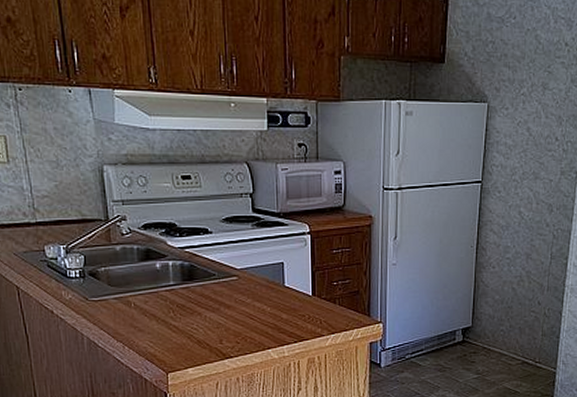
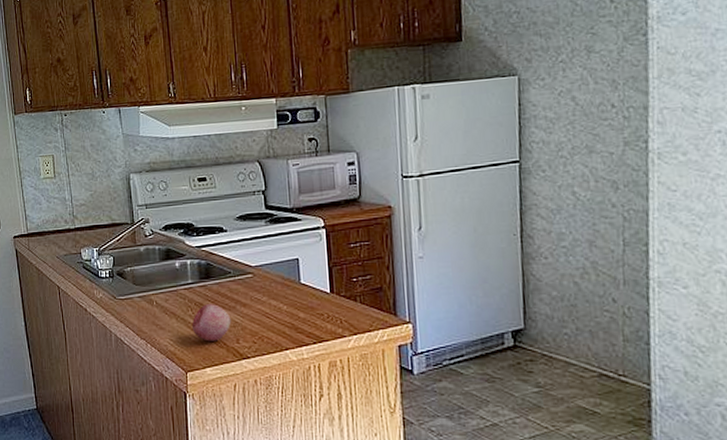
fruit: none [173,306,215,343] -> present [191,304,232,341]

